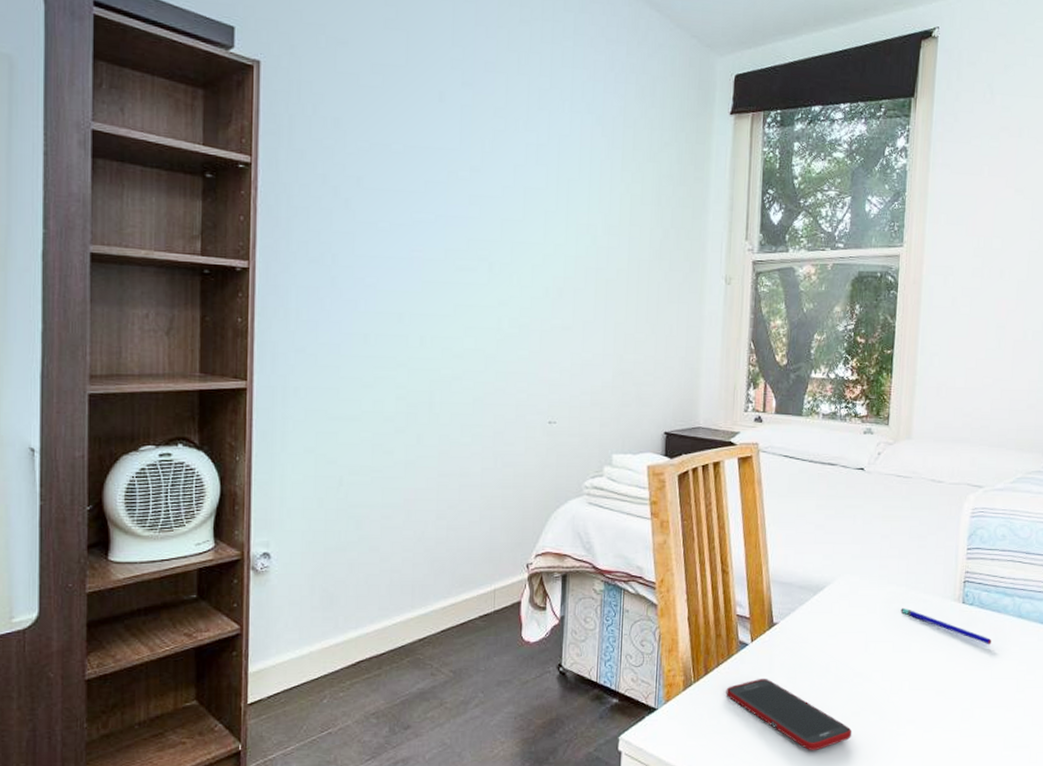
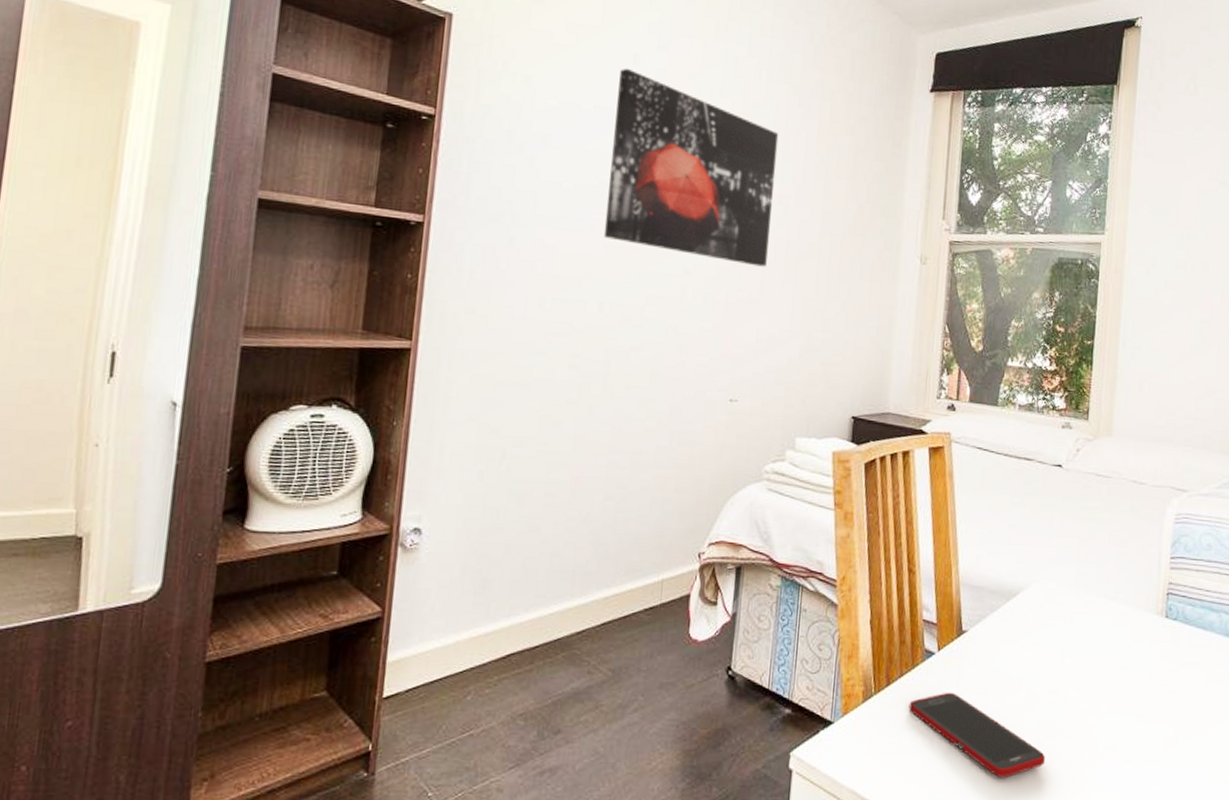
wall art: none [420,106,584,295] -> present [603,68,779,267]
pen: present [900,607,992,645] -> none [1099,619,1197,666]

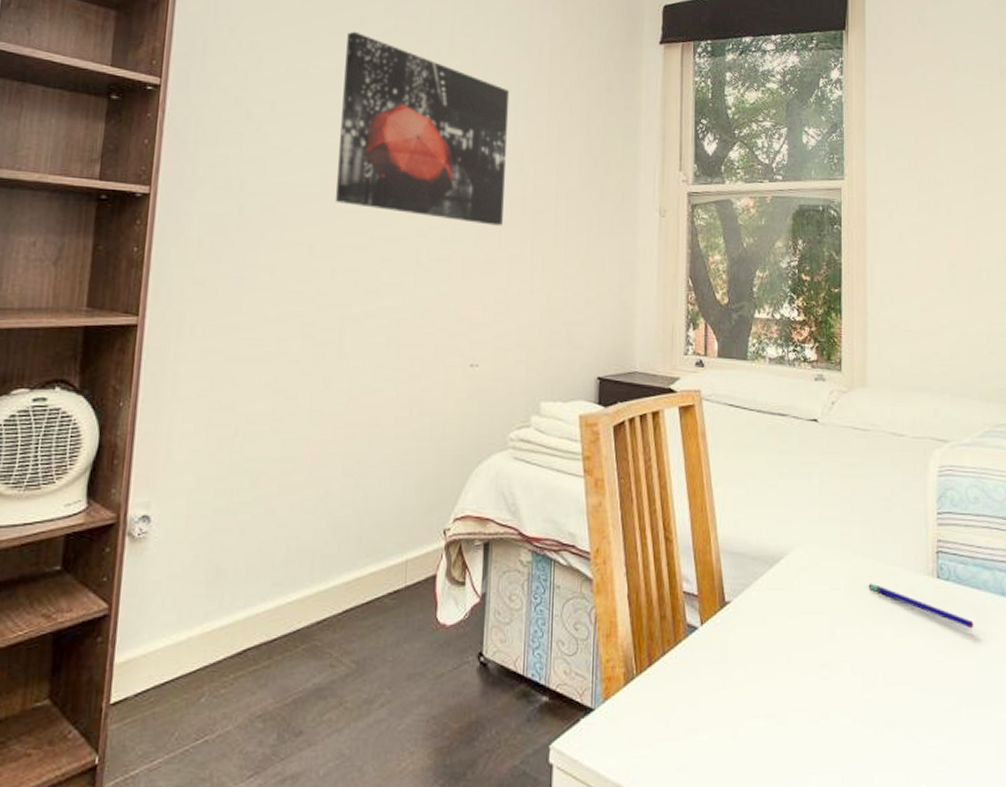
cell phone: present [909,692,1046,778] -> none [673,669,823,763]
pen: none [1099,619,1197,666] -> present [868,583,974,629]

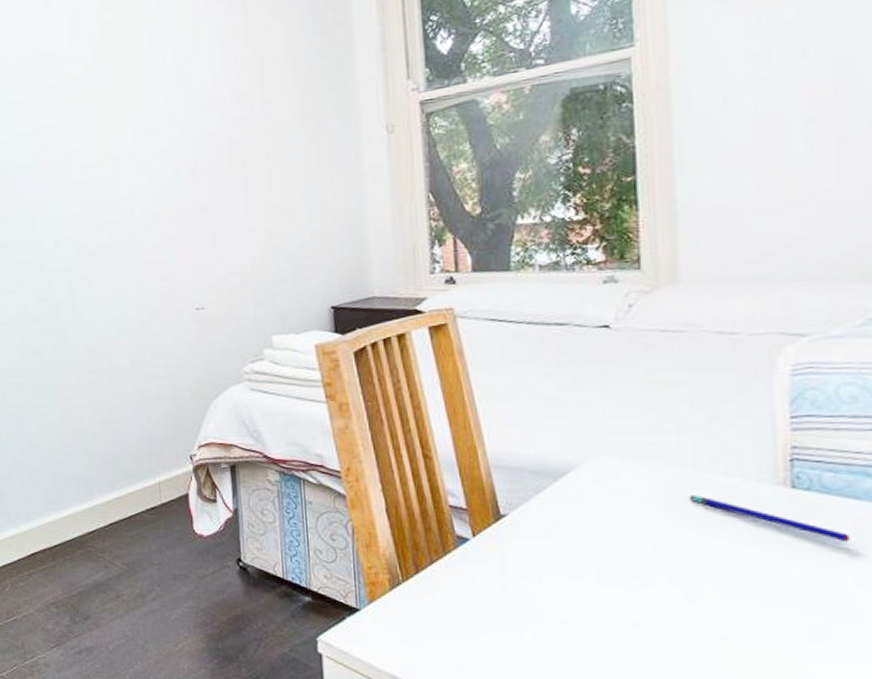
wall art: present [335,31,510,226] -> none [34,14,212,179]

